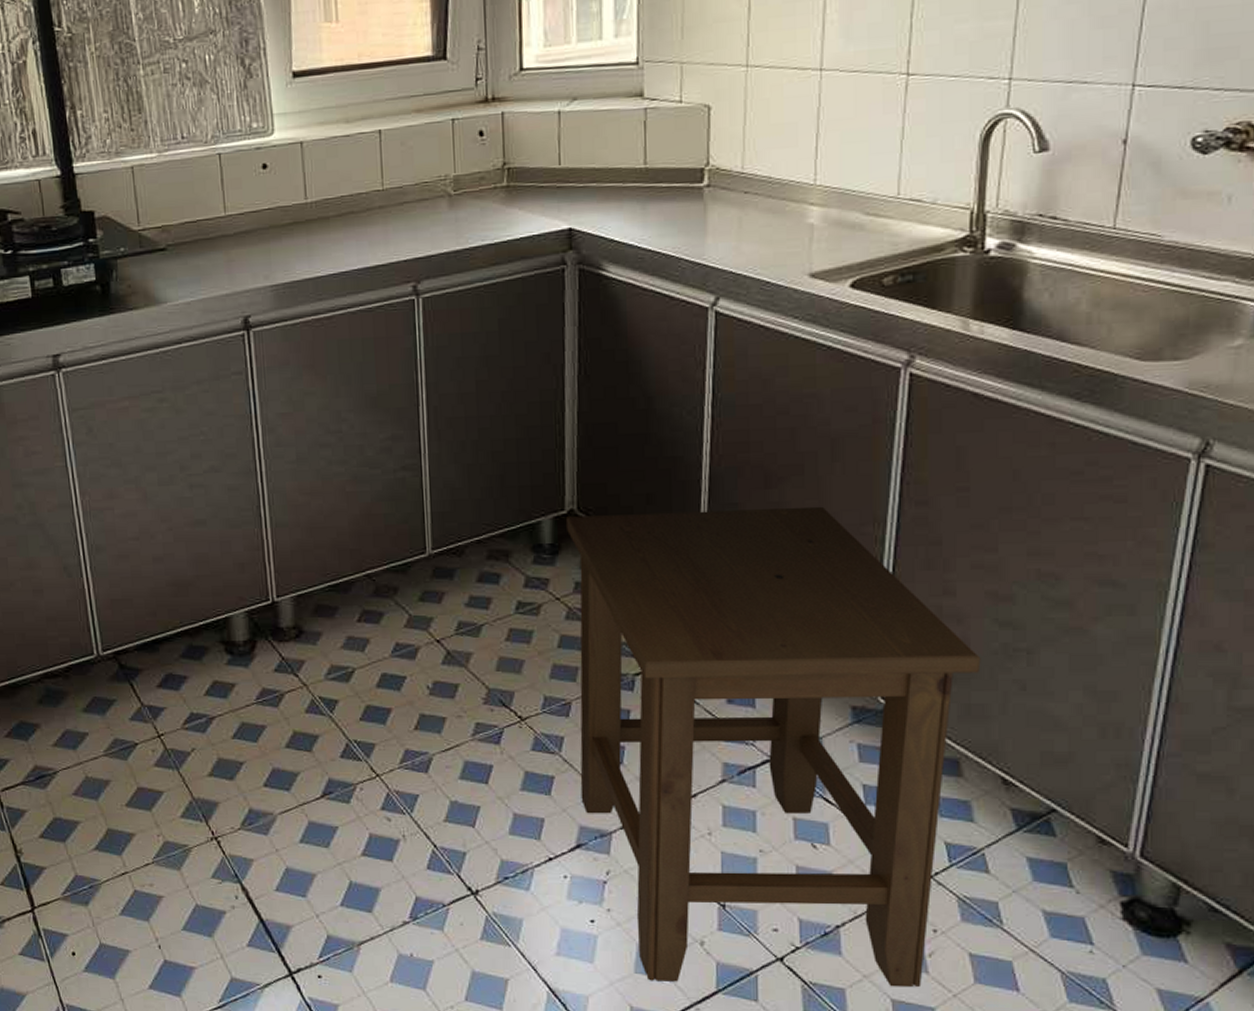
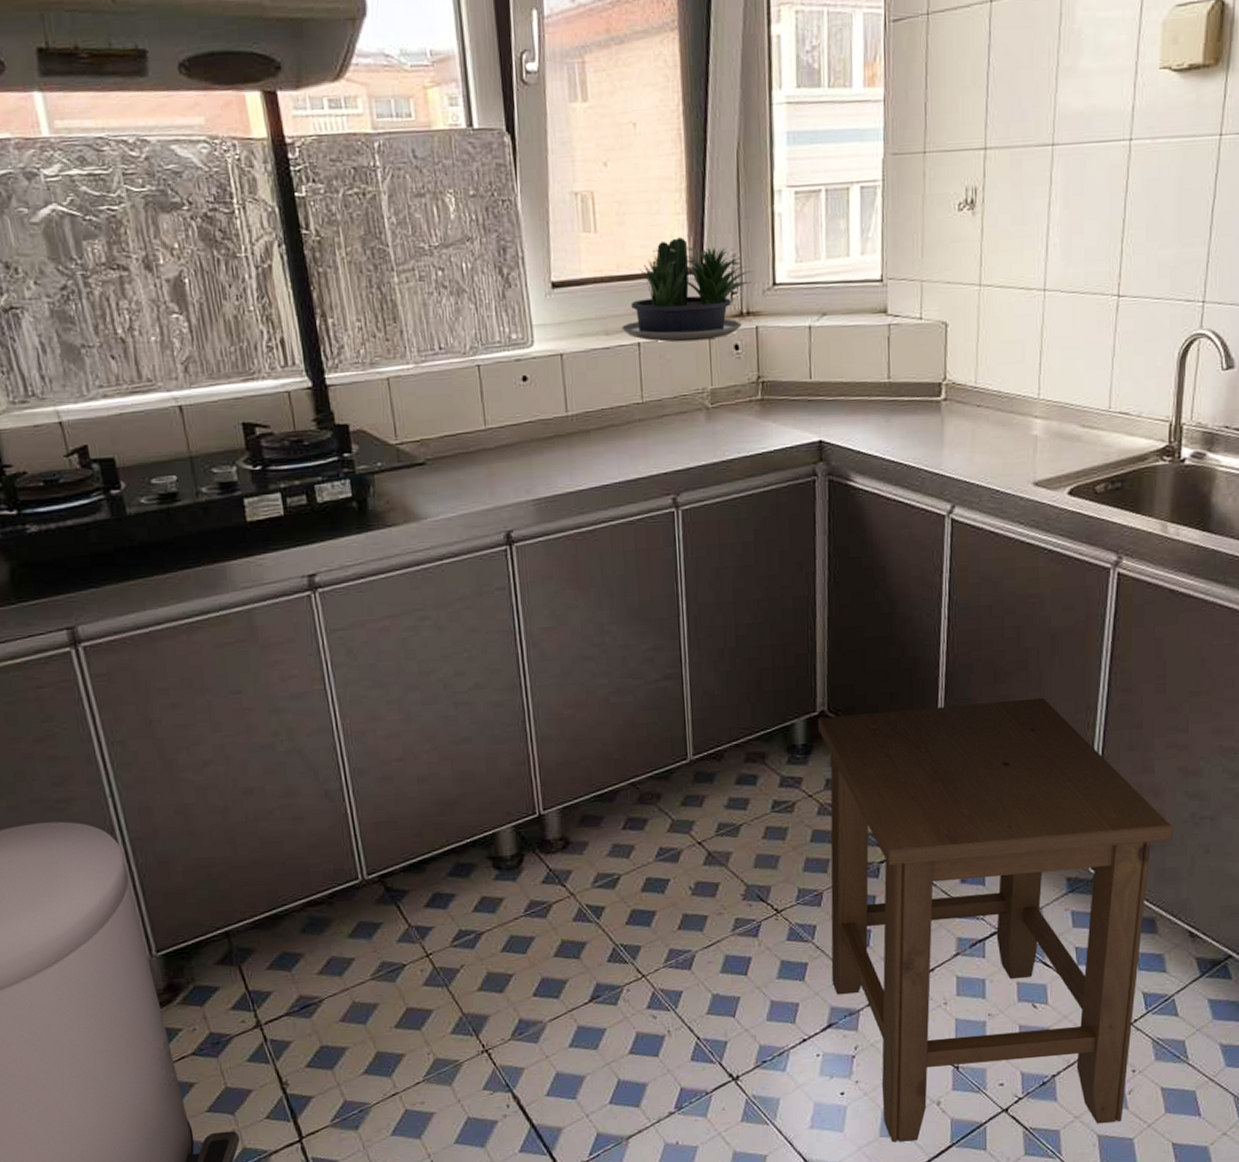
potted plant: none [362,24,506,129] -> present [622,237,760,342]

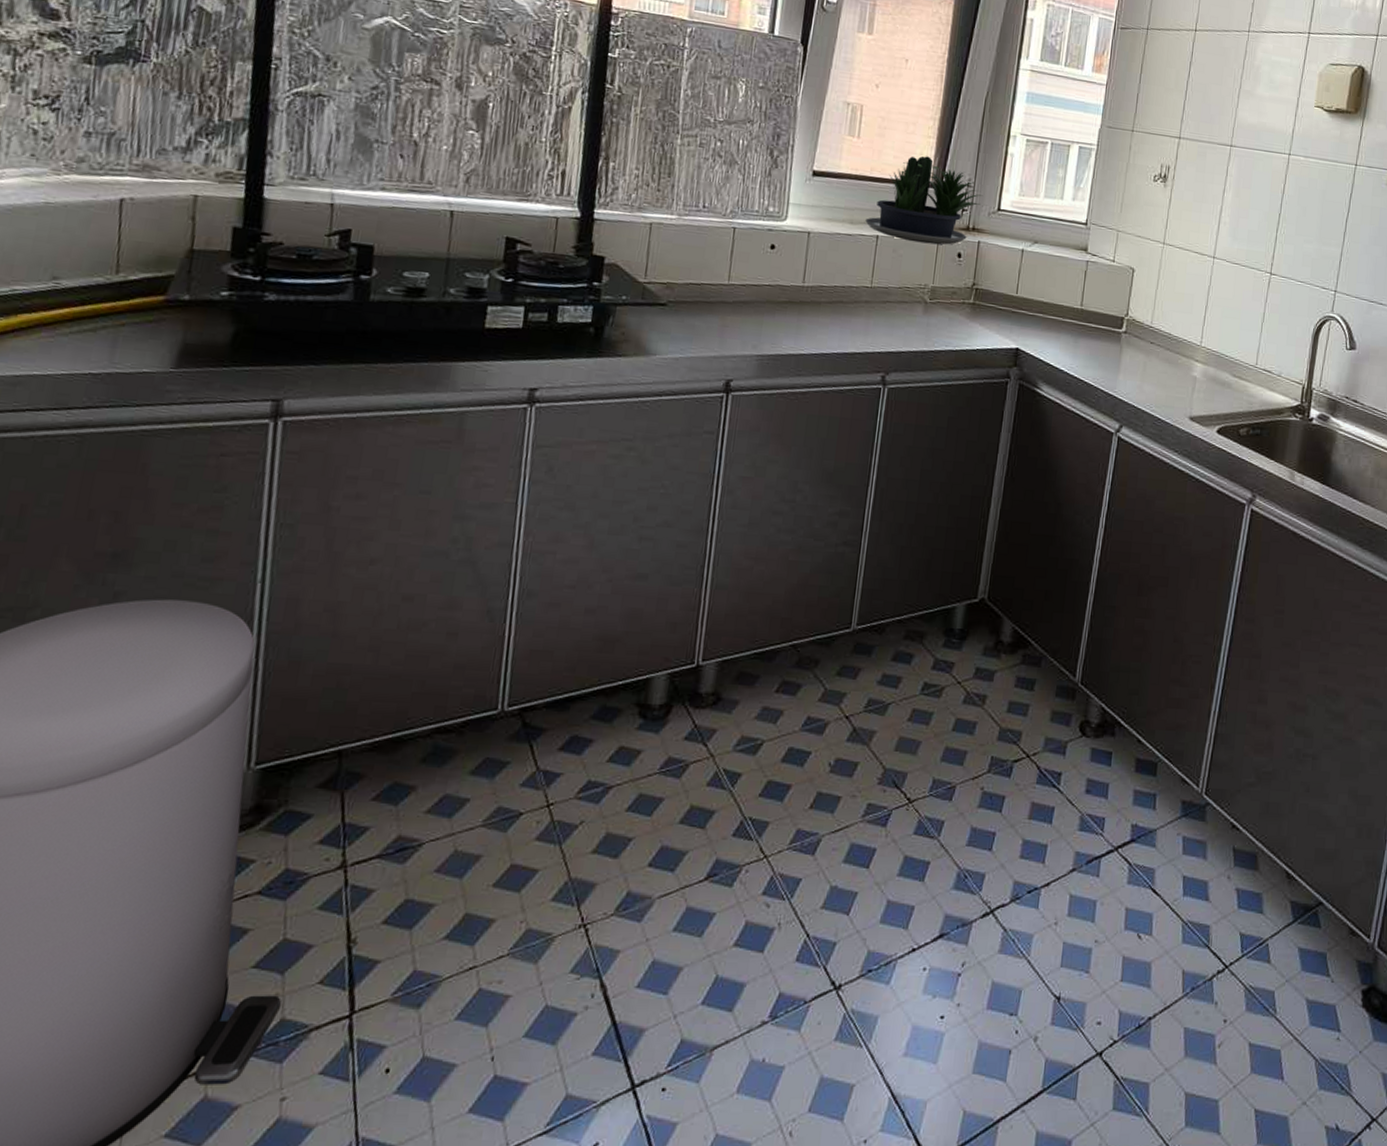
stool: present [817,697,1174,1143] -> none [950,605,1280,1082]

